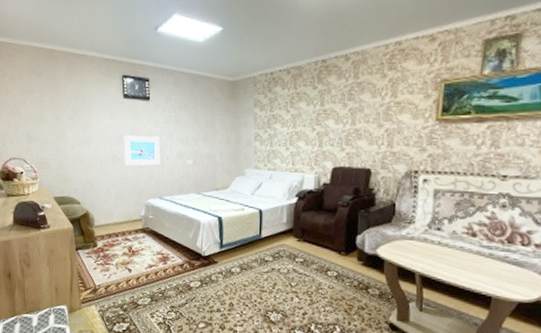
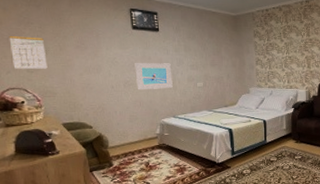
calendar: none [14,104,44,140] -> present [9,35,48,69]

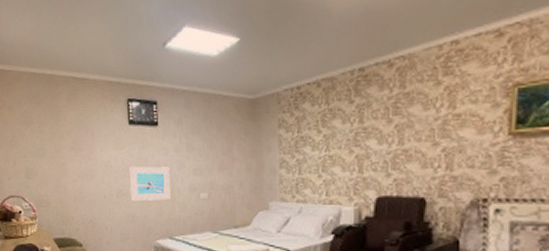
calendar: present [9,35,48,69] -> none [12,137,44,175]

